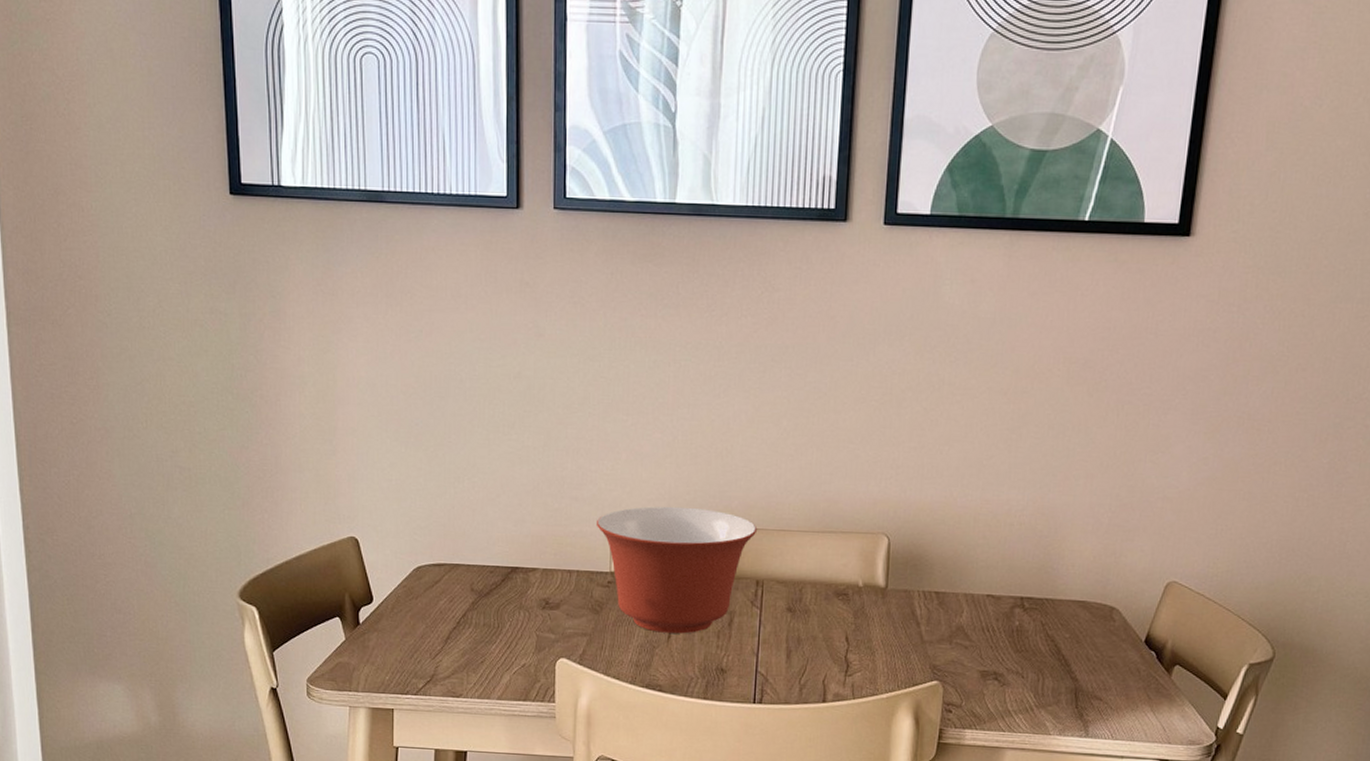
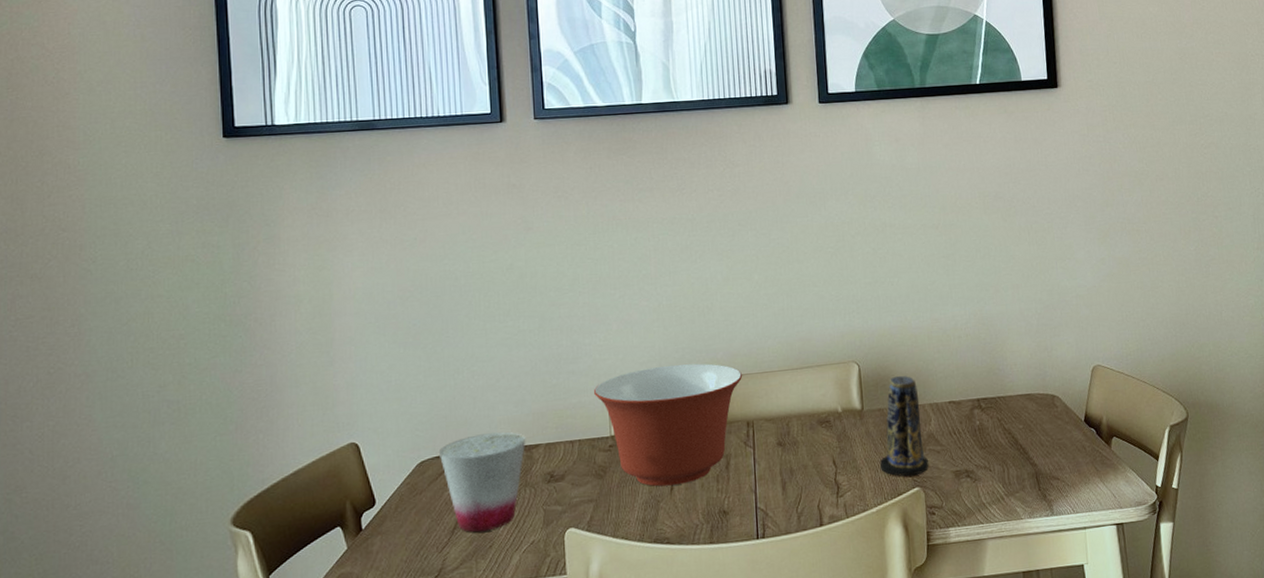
cup: none [435,548,523,647] -> present [438,431,526,533]
candle: none [898,557,954,668] -> present [880,375,929,477]

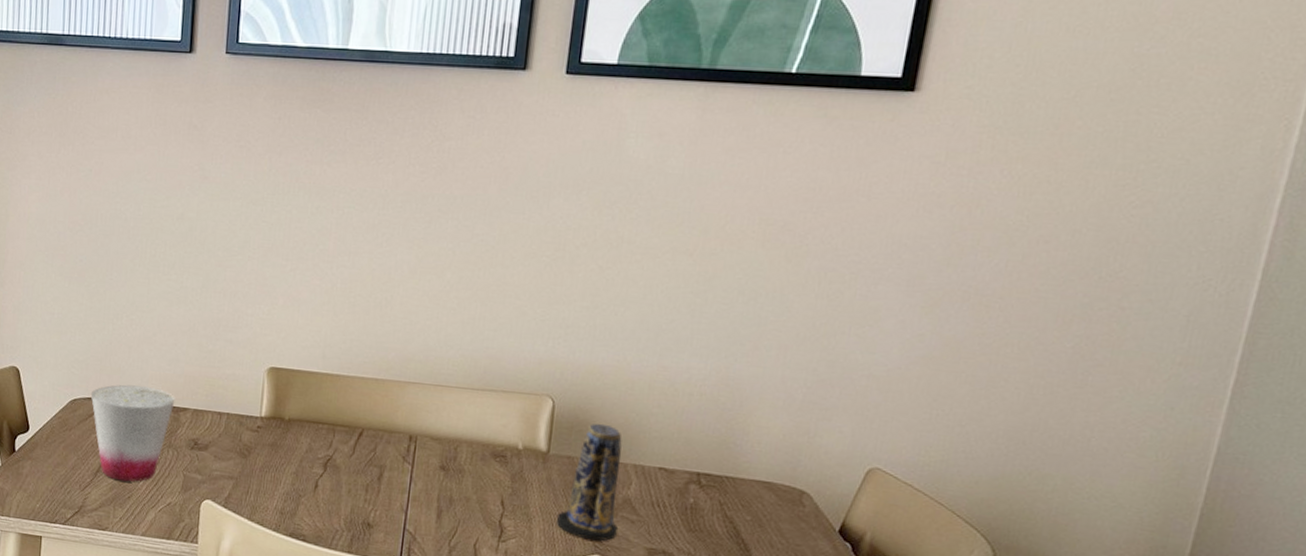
mixing bowl: present [594,363,743,487] -> none [250,353,414,485]

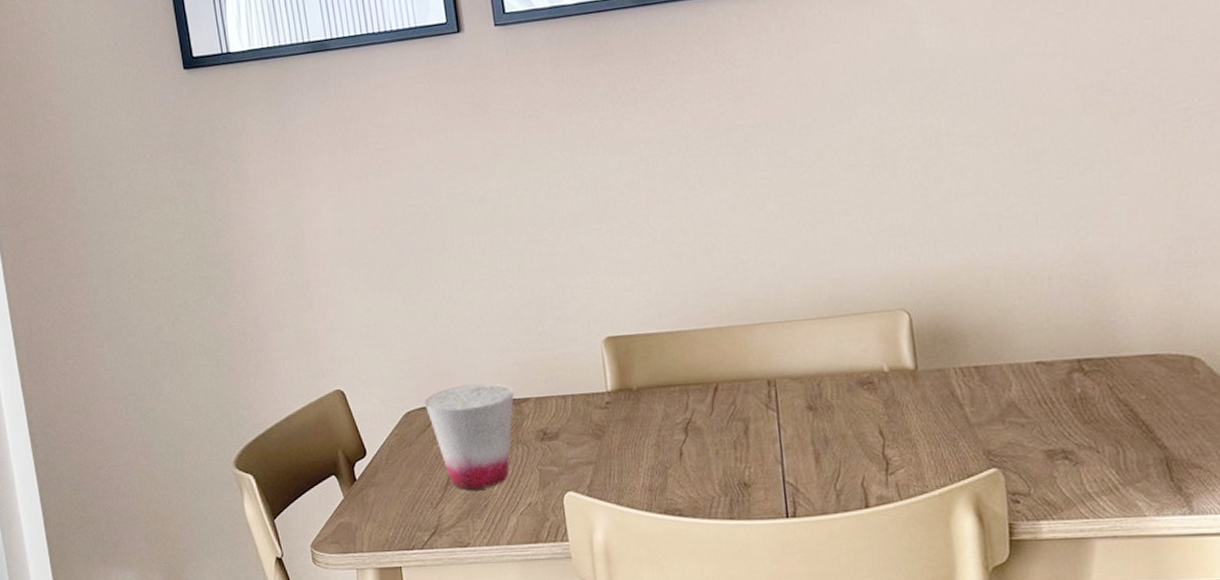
candle: present [557,423,622,541] -> none [942,327,1010,454]

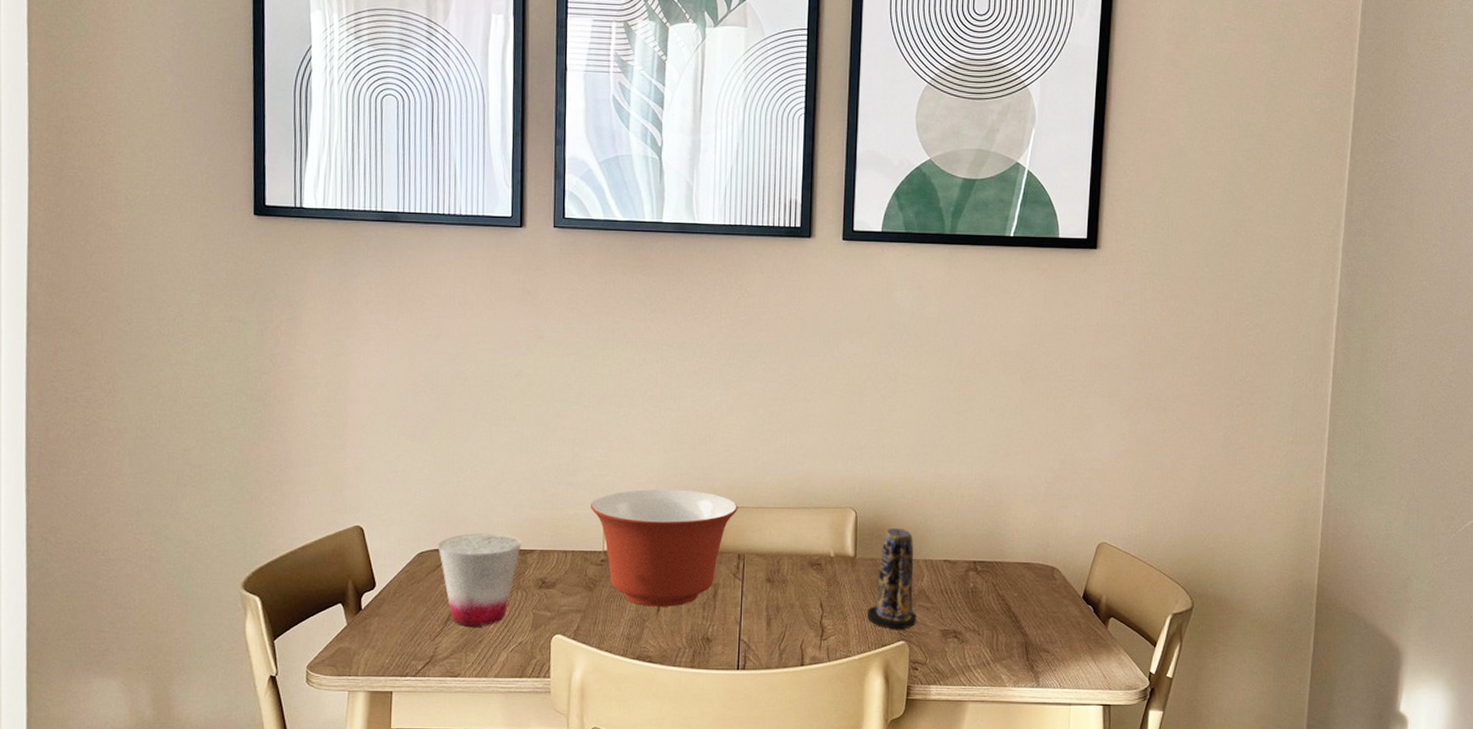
mixing bowl: none [584,310,760,451] -> present [591,488,739,607]
candle: none [942,327,1010,454] -> present [867,527,917,629]

